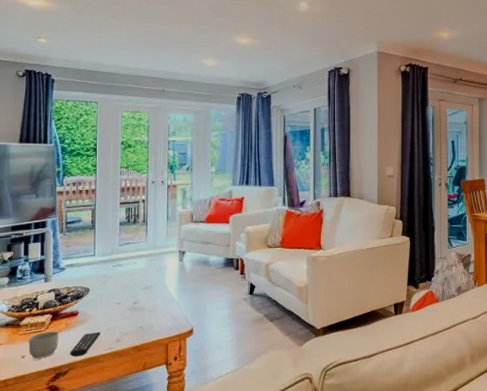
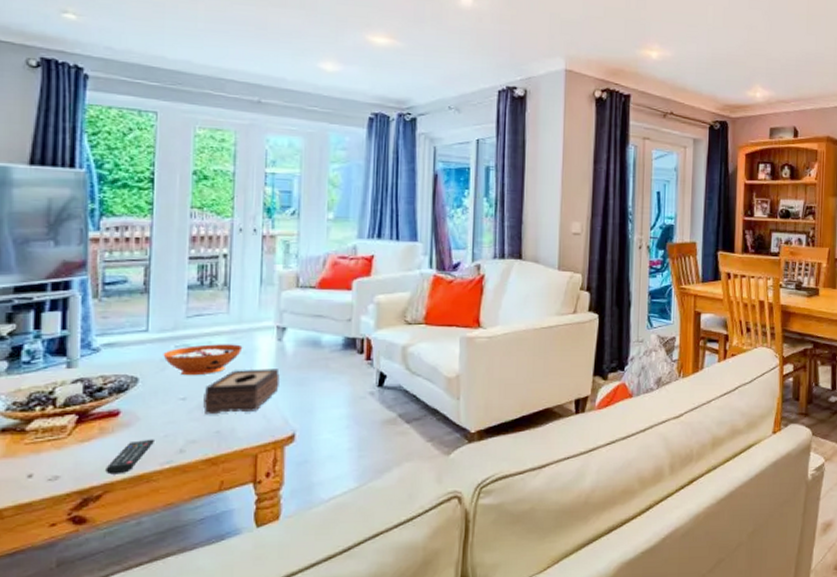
mug: present [28,331,59,358] -> none [38,438,88,478]
decorative bowl: none [105,264,157,287] -> present [163,344,243,376]
tissue box: none [132,281,182,315] -> present [203,369,280,415]

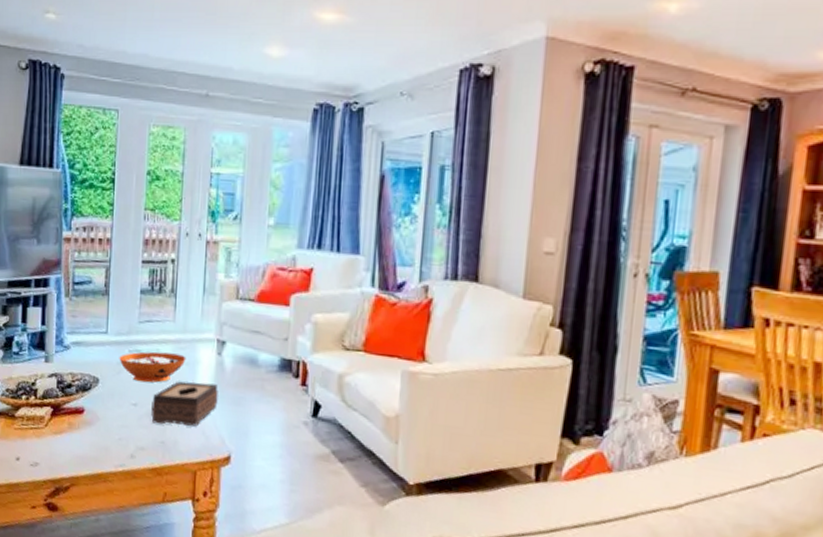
remote control: present [106,439,154,475] -> none [73,439,111,470]

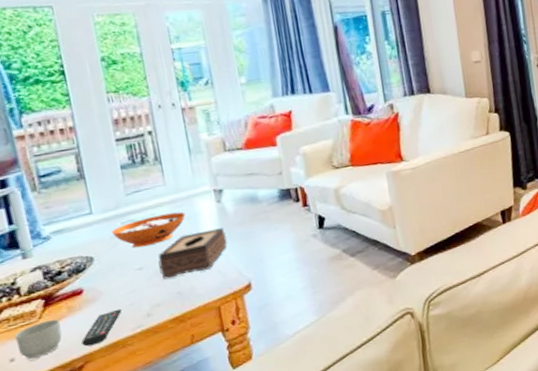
mug: none [24,430,60,465] -> present [14,319,63,359]
remote control: none [73,439,111,470] -> present [81,308,122,347]

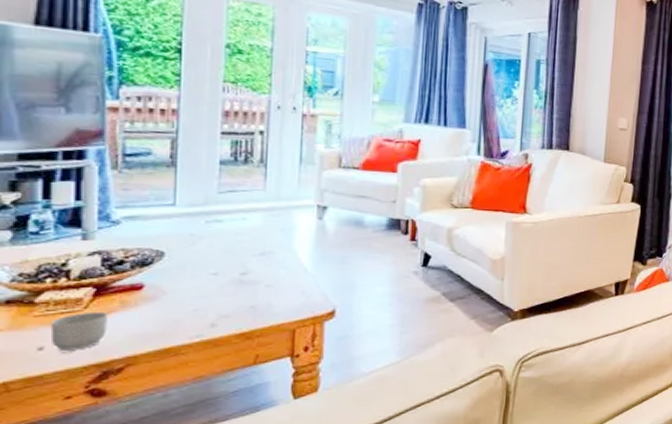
remote control: present [81,308,122,347] -> none [128,313,183,348]
decorative bowl: present [111,211,186,248] -> none [192,220,281,251]
tissue box: present [158,228,228,280] -> none [237,246,320,290]

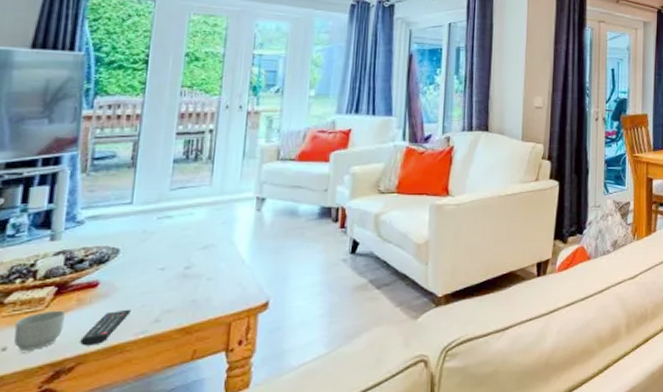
remote control: none [128,313,183,348] -> present [80,309,131,346]

